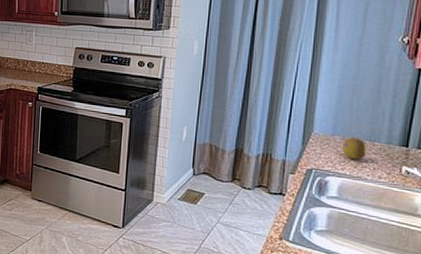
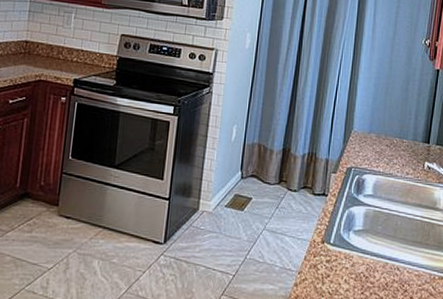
fruit: present [342,137,366,160] -> none [377,135,397,157]

